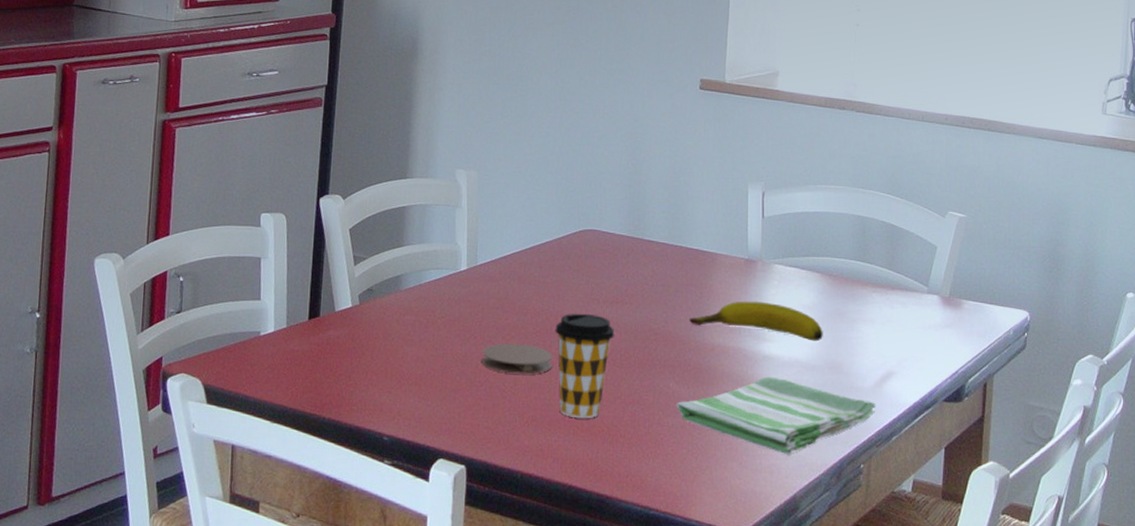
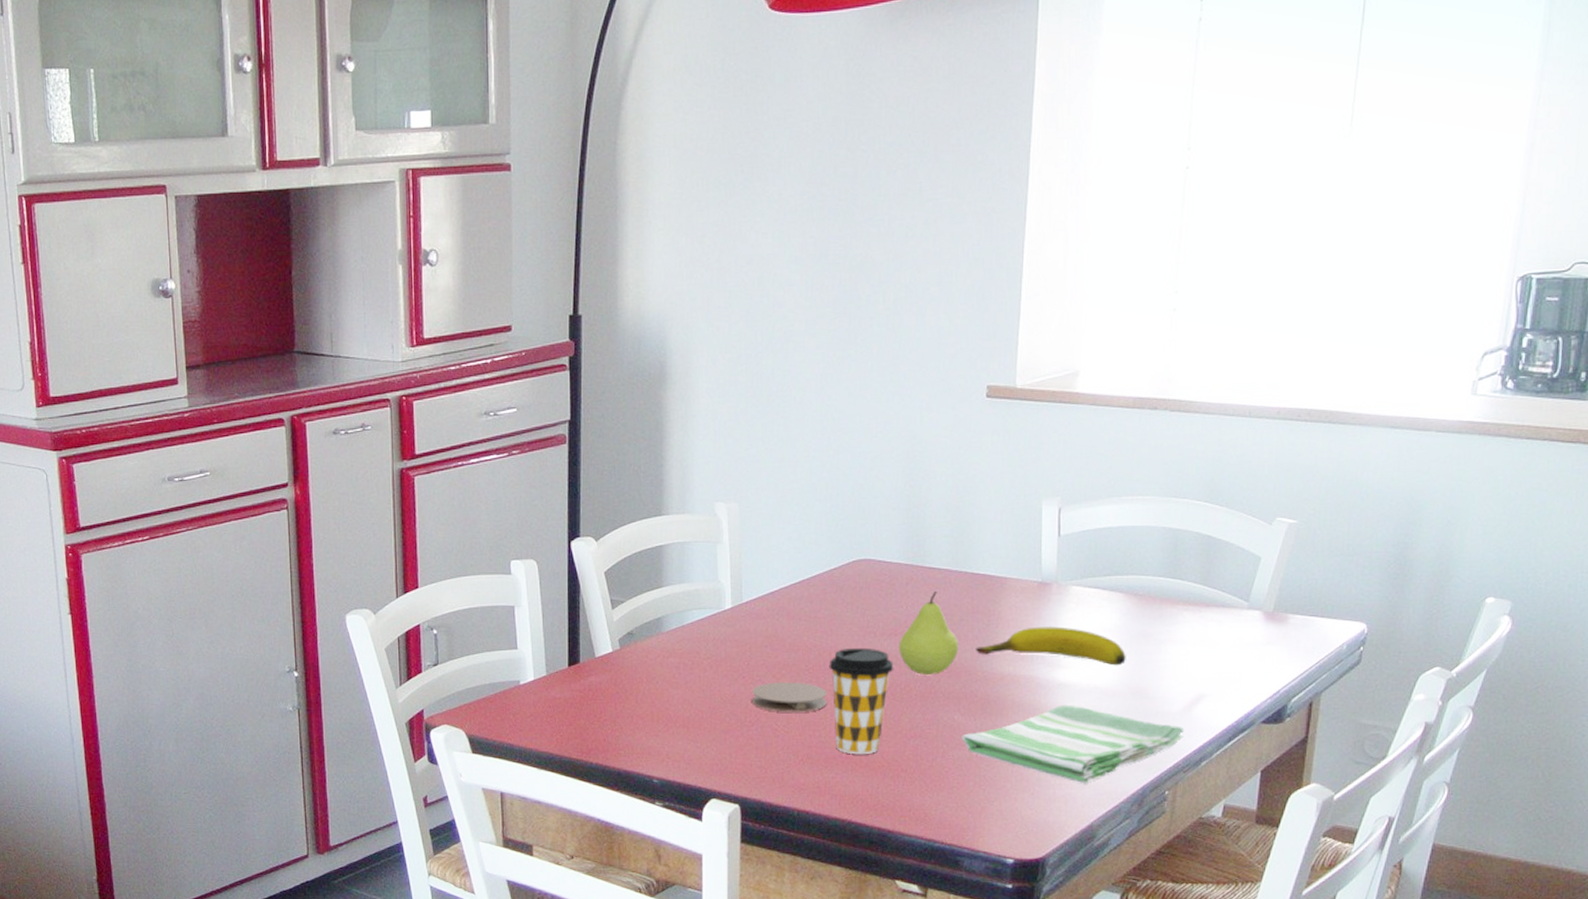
fruit: none [619,263,675,344] -> present [898,591,959,676]

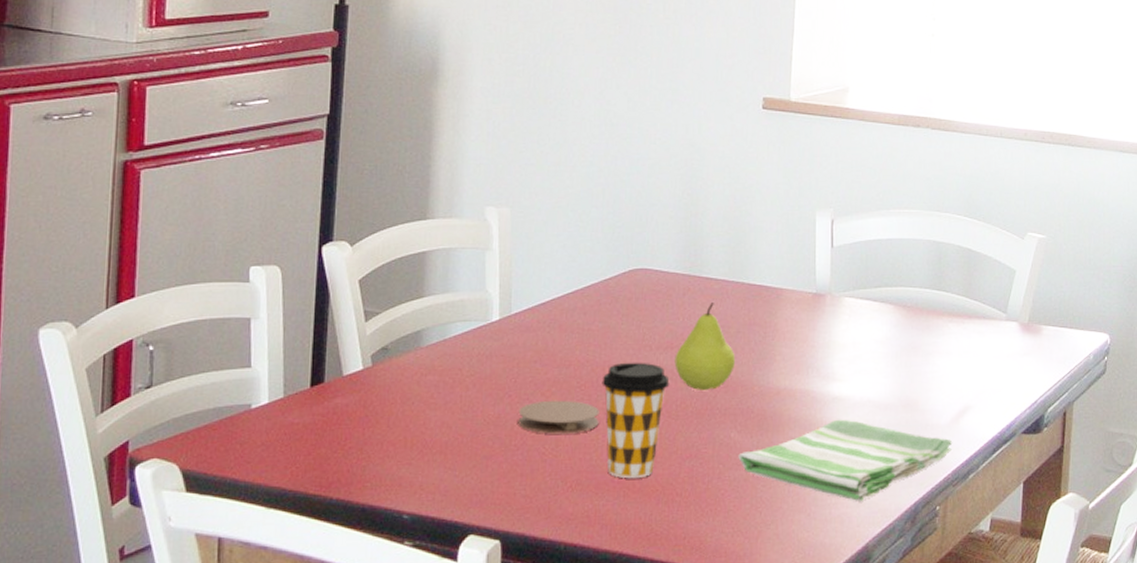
banana: present [976,626,1126,666] -> none [752,338,897,378]

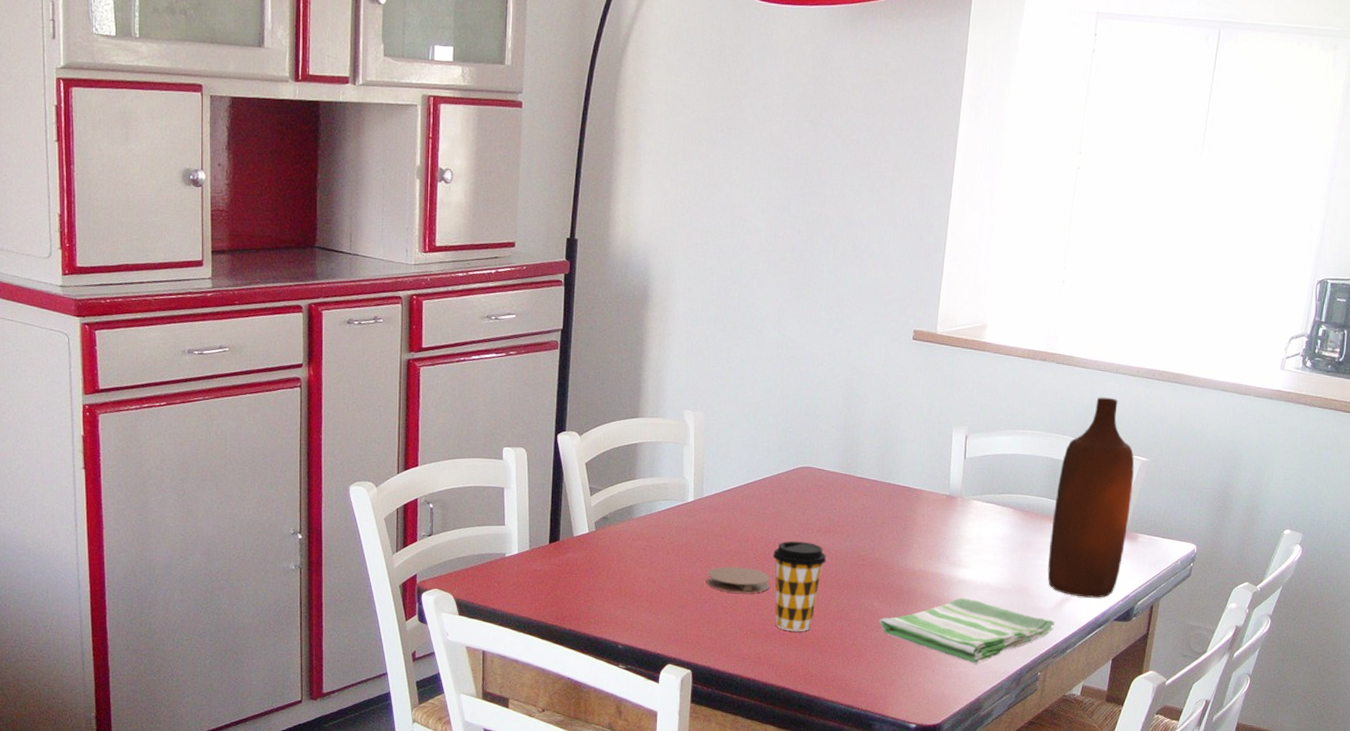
fruit: present [674,303,736,391] -> none [831,498,881,568]
bottle: none [939,166,1030,408] -> present [1047,397,1135,598]

